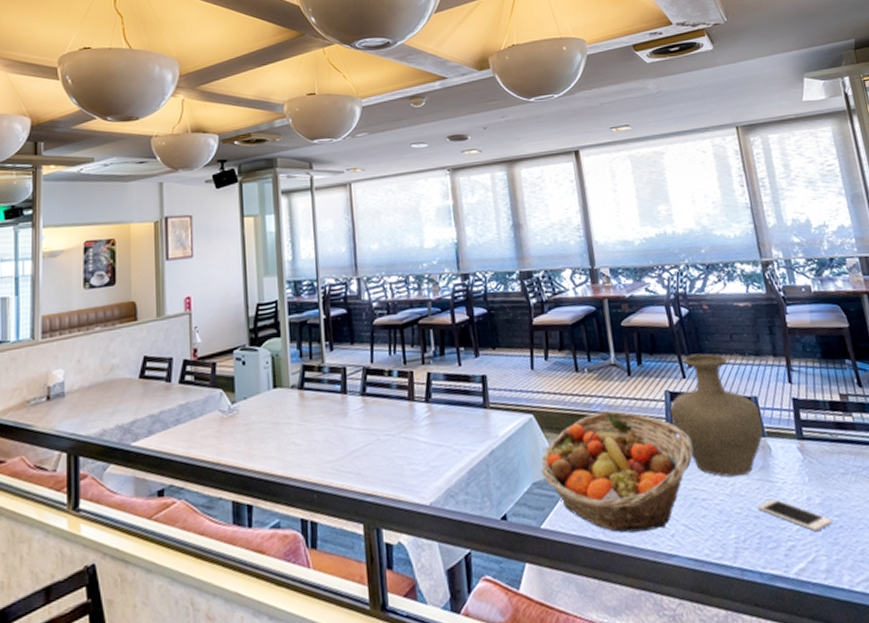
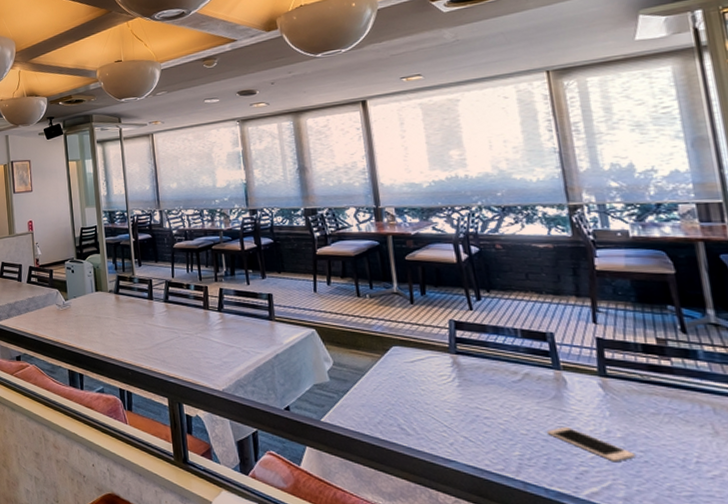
fruit basket: present [541,411,693,533] -> none [322,333,478,437]
vase: present [670,353,763,478] -> none [454,289,559,403]

